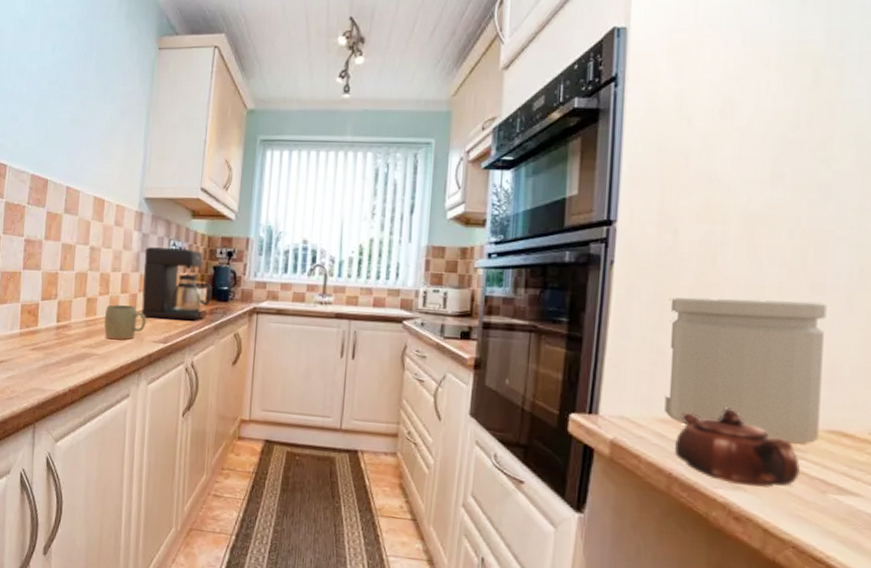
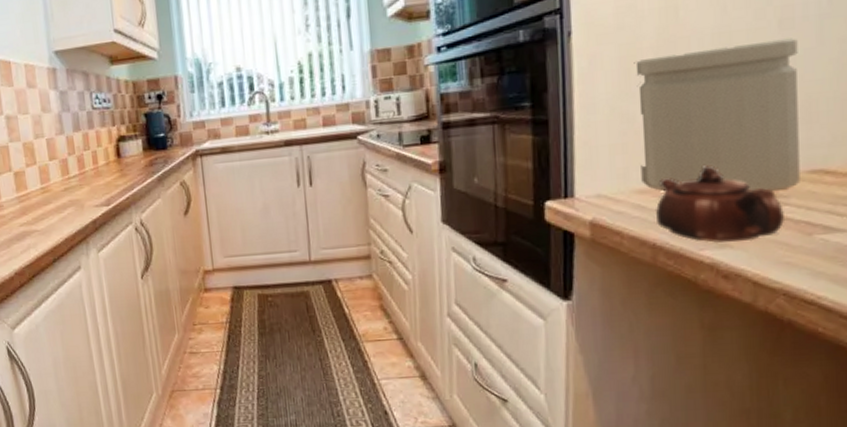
mug: present [104,304,147,340] -> none [36,172,84,212]
coffee maker: present [141,247,213,321] -> none [66,99,149,182]

